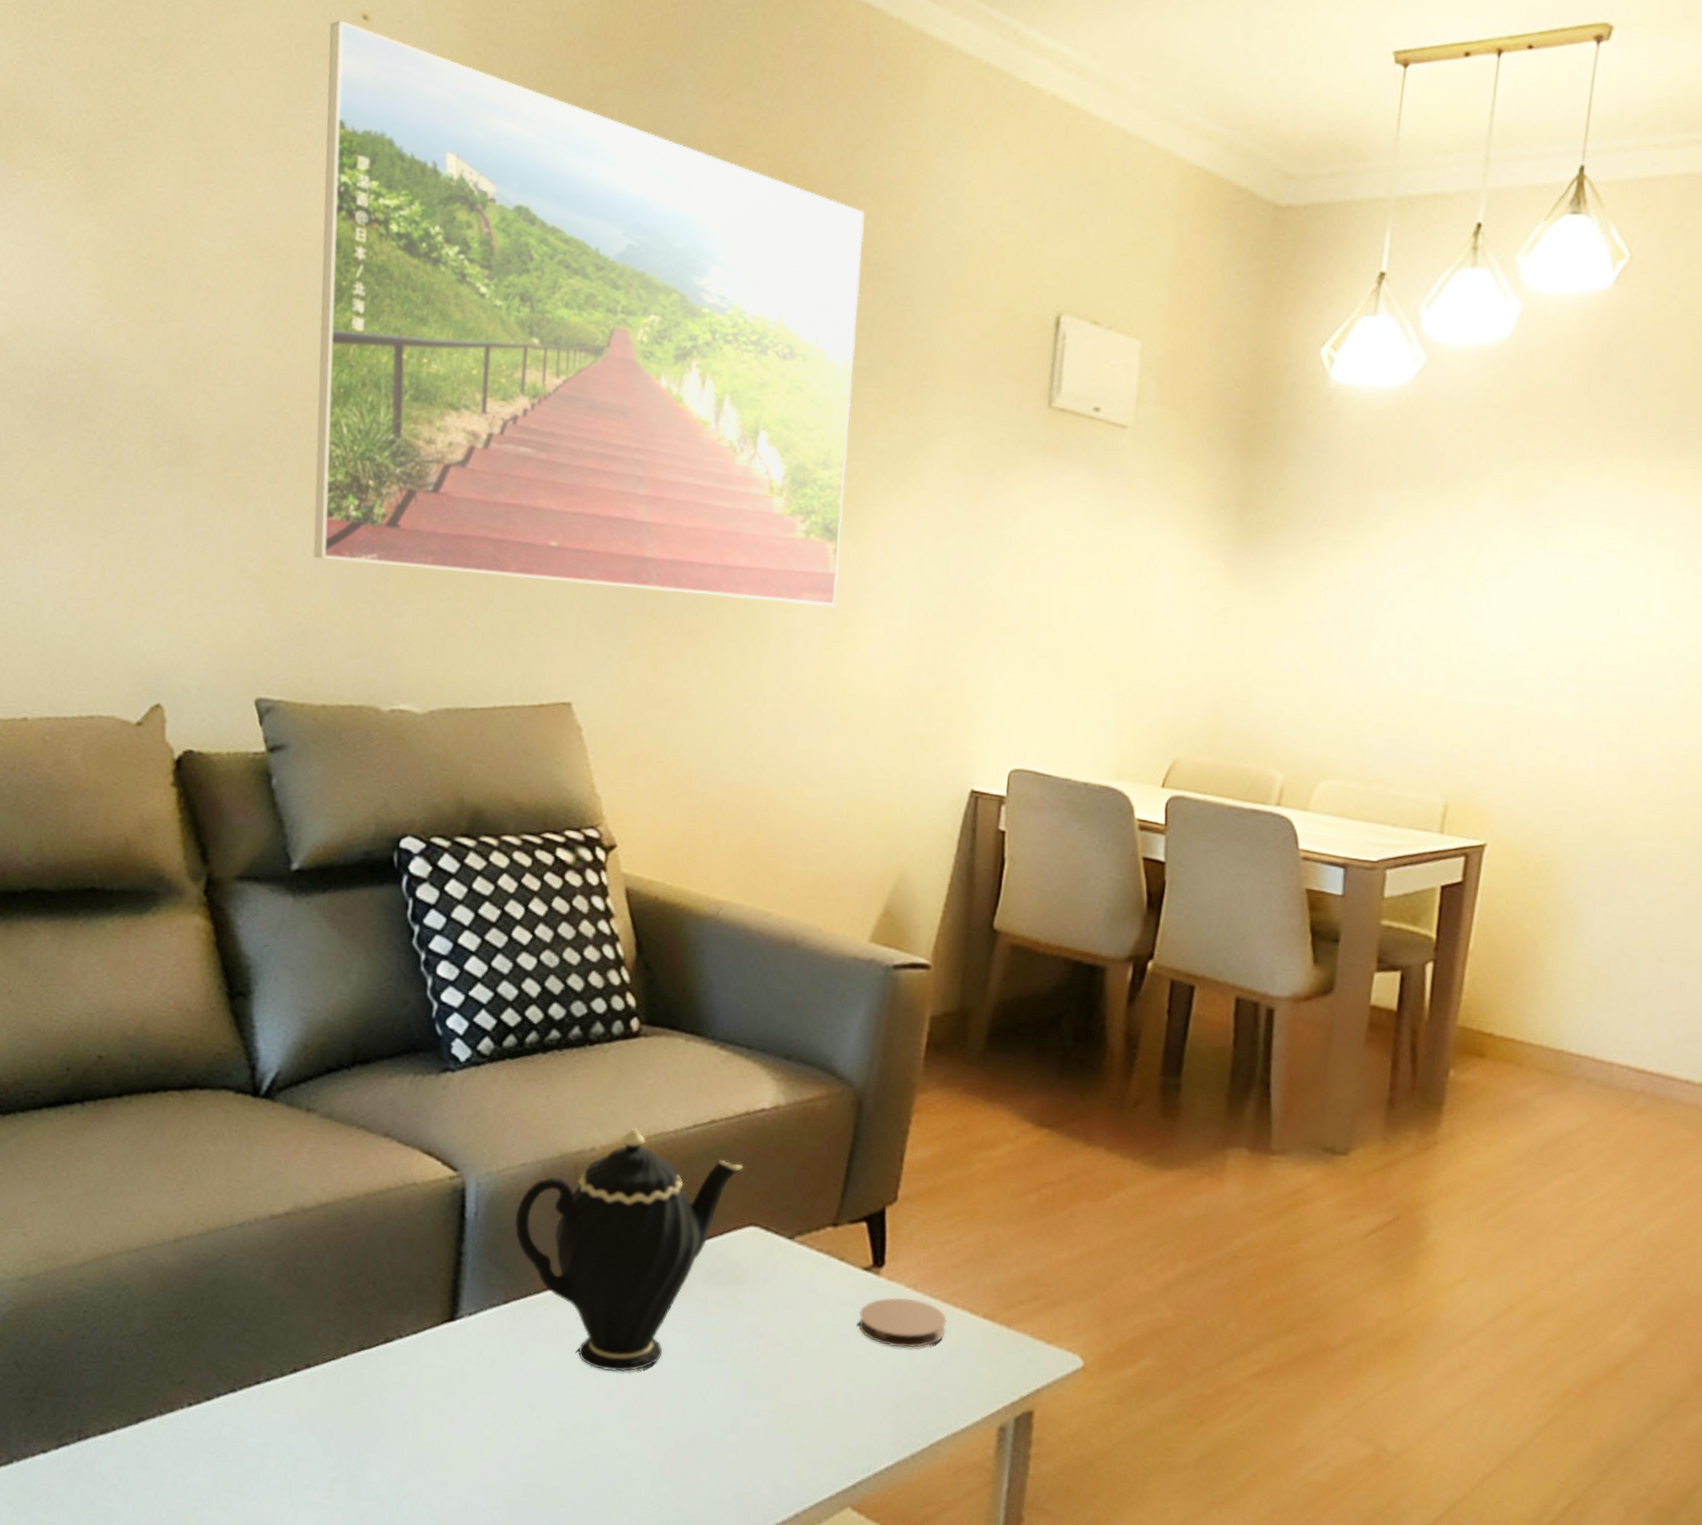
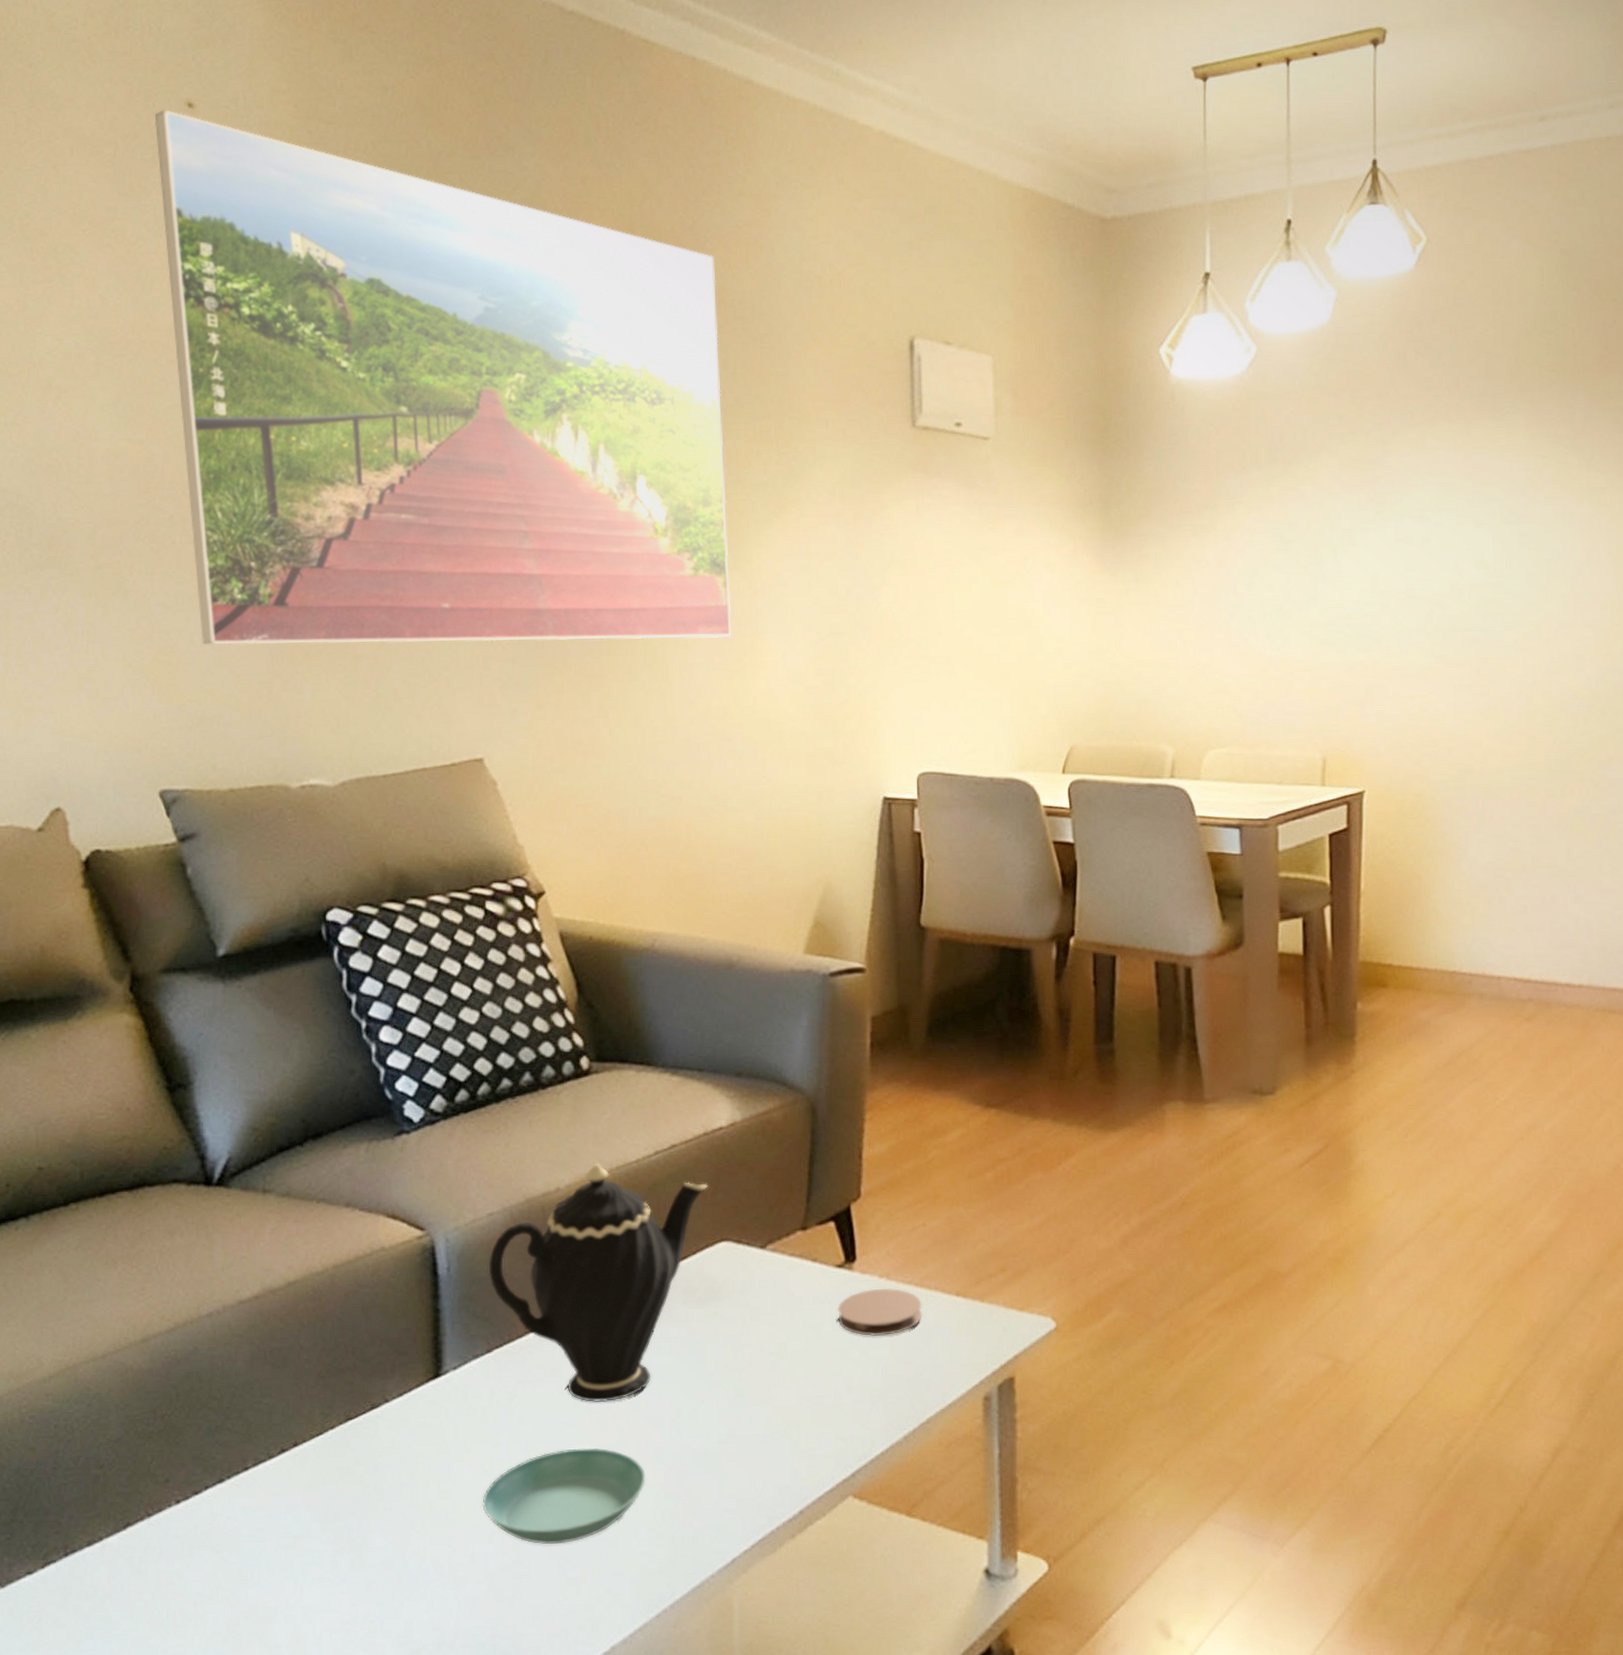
saucer: none [480,1412,645,1509] -> present [482,1447,646,1544]

